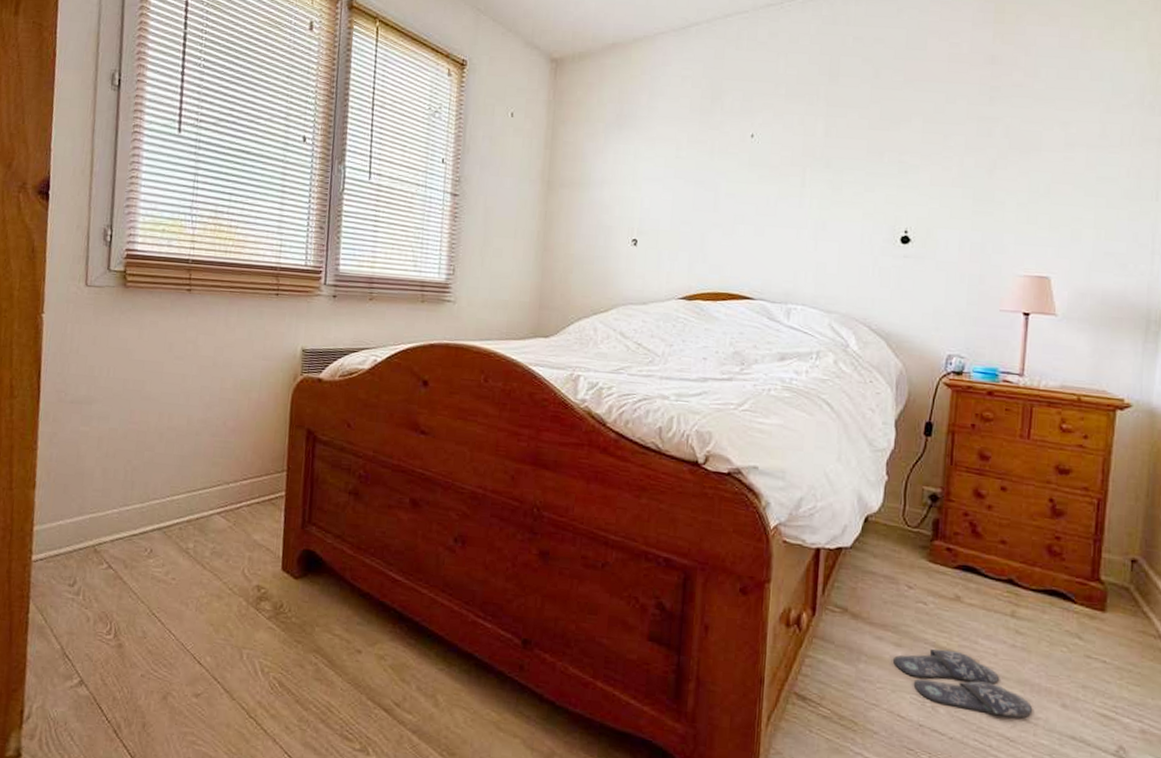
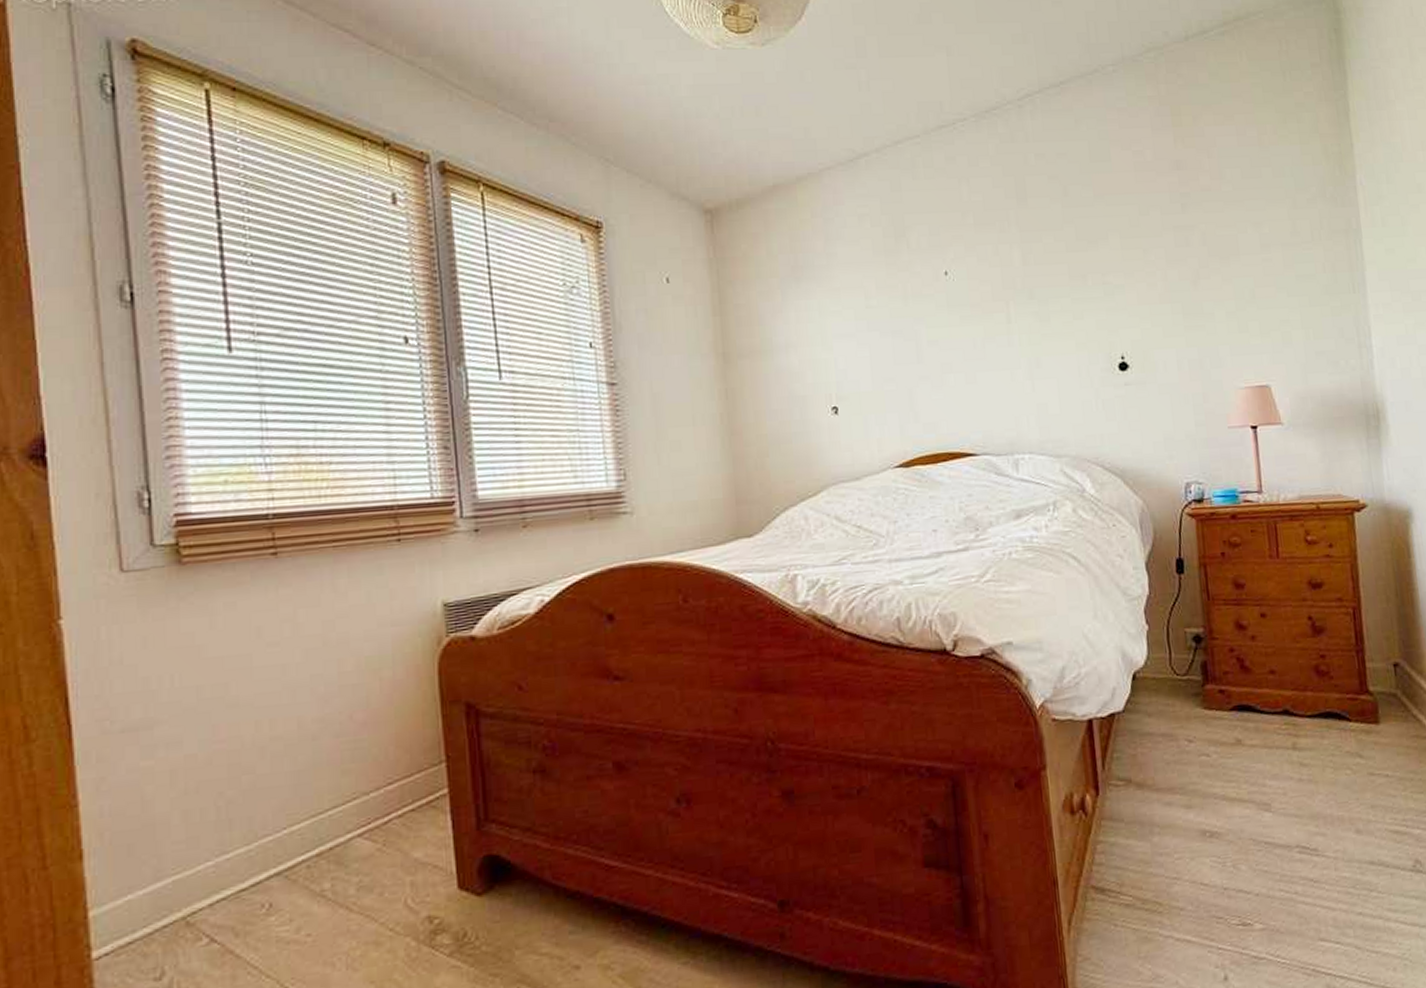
slippers: present [893,649,1032,719] -> none [1186,799,1329,861]

